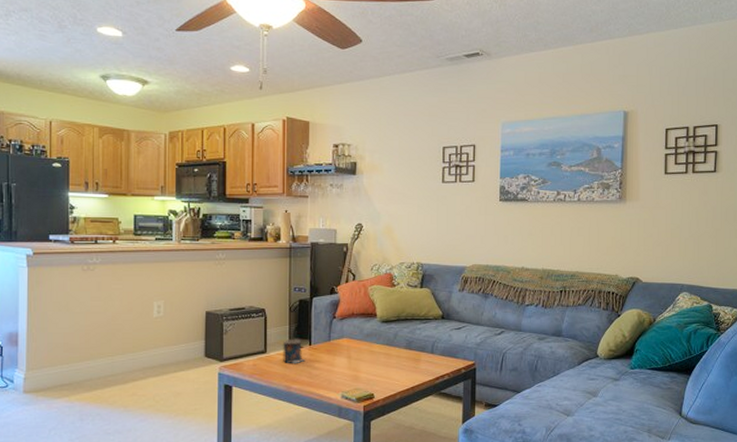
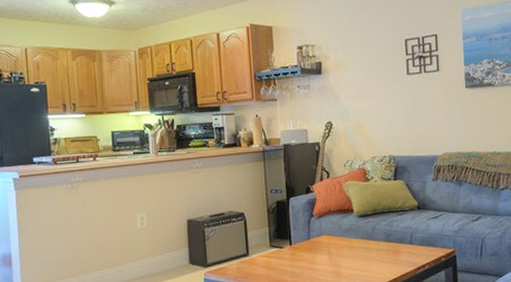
candle: present [282,338,306,364] -> none [263,239,287,265]

